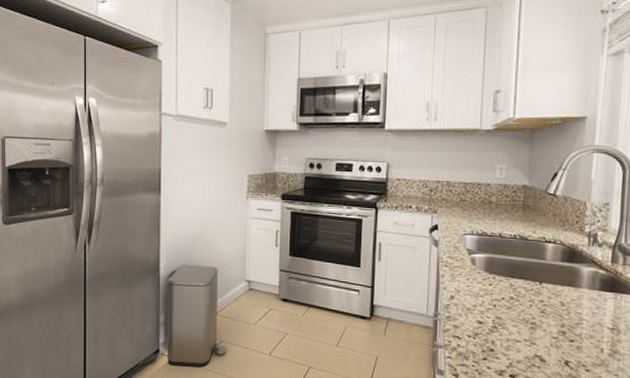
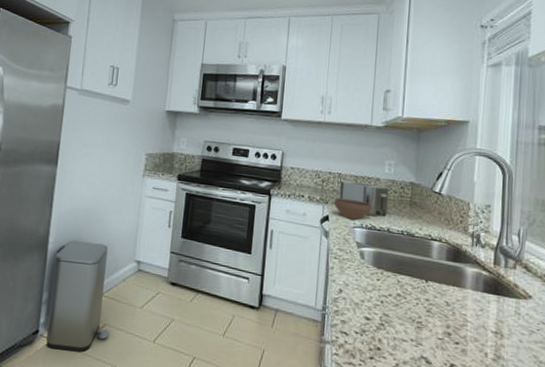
bowl: none [443,206,483,228] -> present [334,198,372,221]
toaster: none [448,189,500,224] -> present [339,181,389,218]

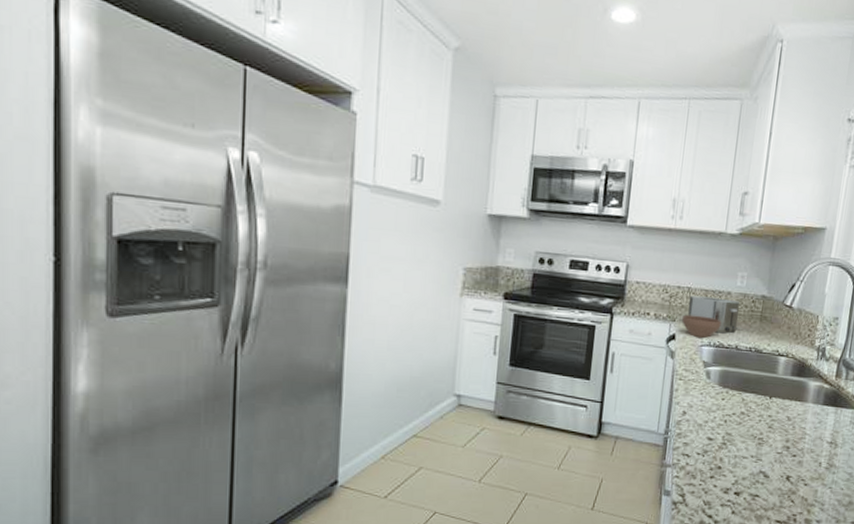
pedal bin: present [45,241,110,353] -> none [347,376,427,501]

